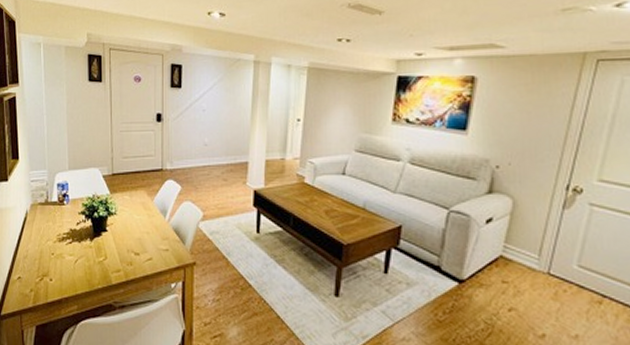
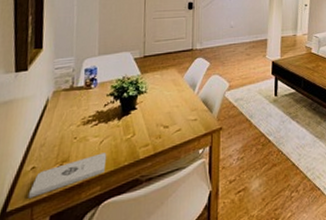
notepad: none [17,272,82,306] -> present [28,152,107,199]

